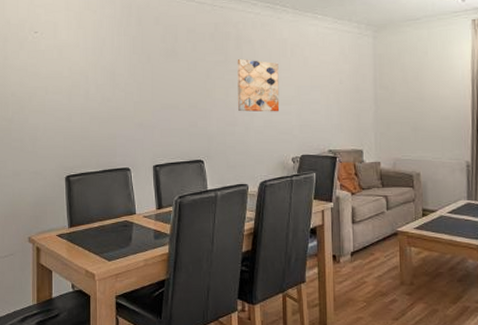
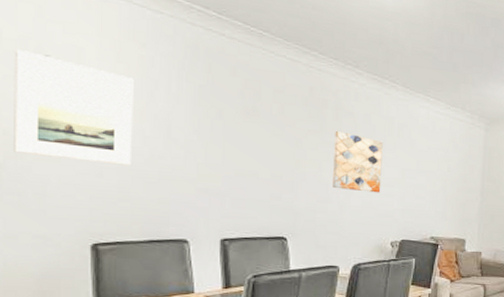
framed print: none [17,31,90,110] -> present [14,50,134,166]

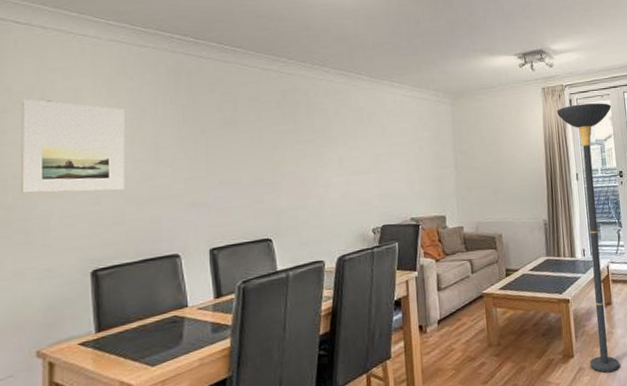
wall art: present [333,130,383,193] -> none [308,127,358,184]

